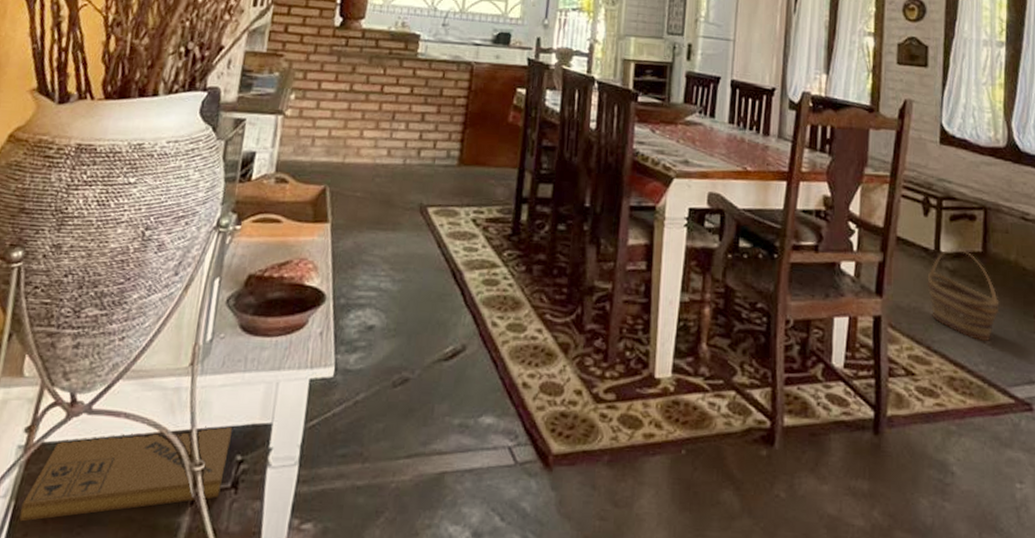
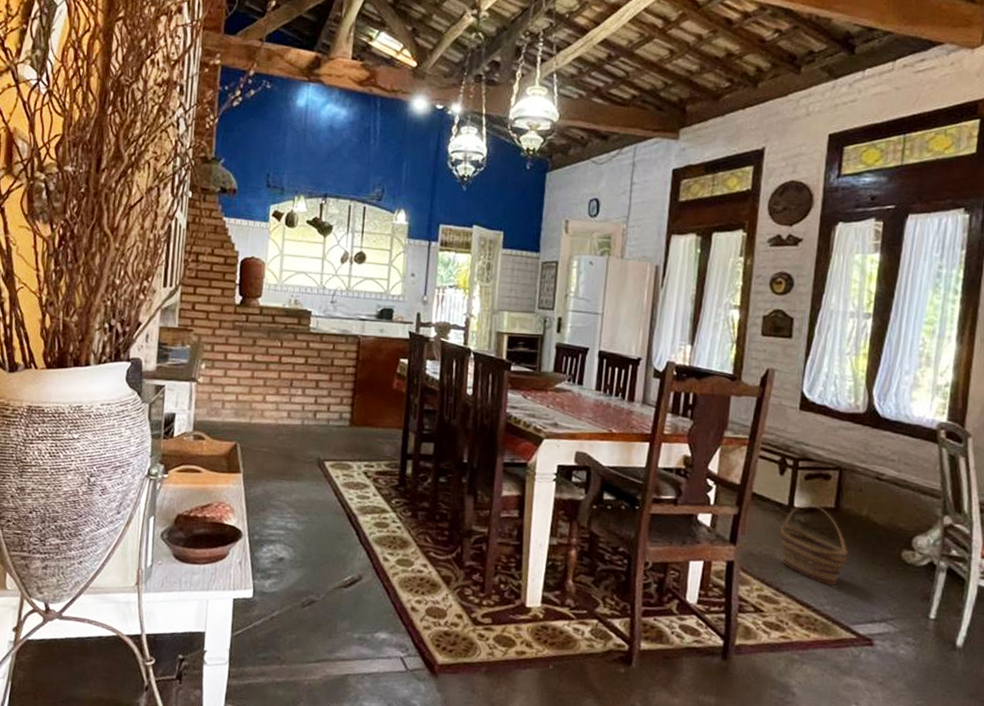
cardboard box: present [19,426,232,522] -> none [16,632,173,697]

